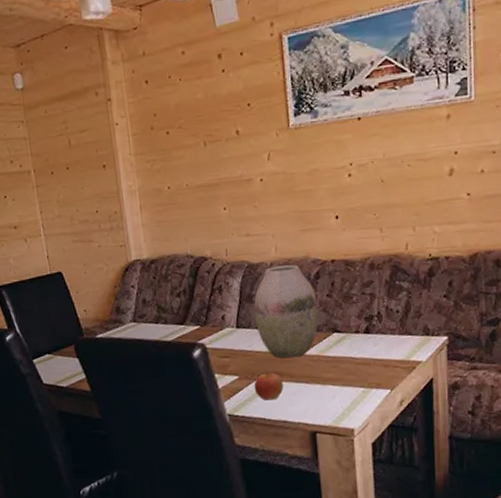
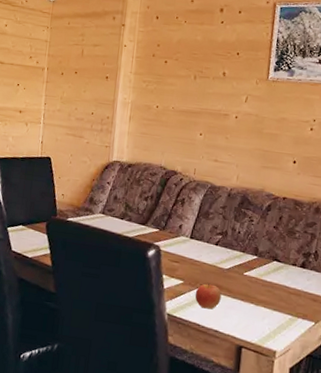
vase: present [254,265,319,359] -> none [207,192,265,276]

